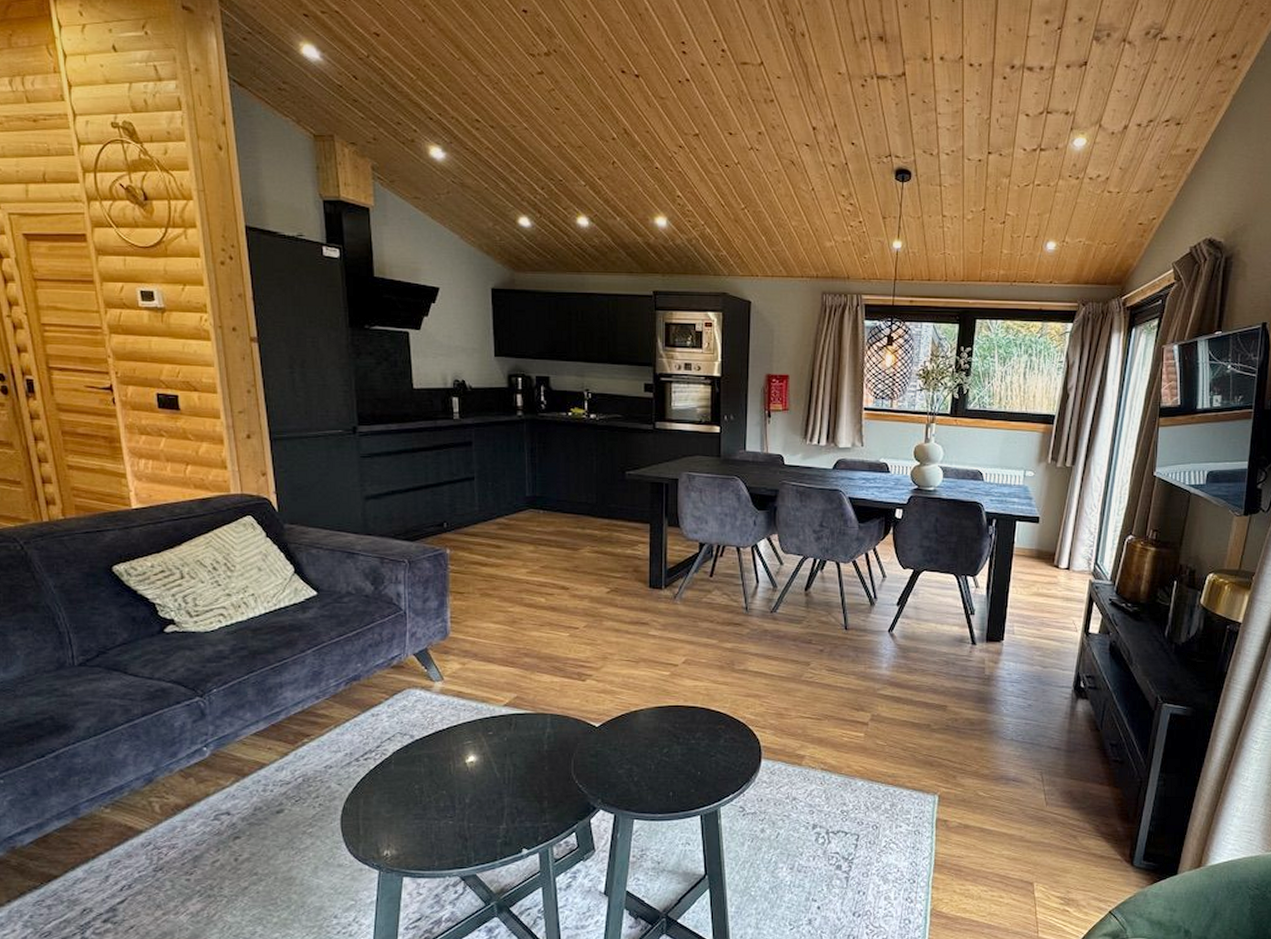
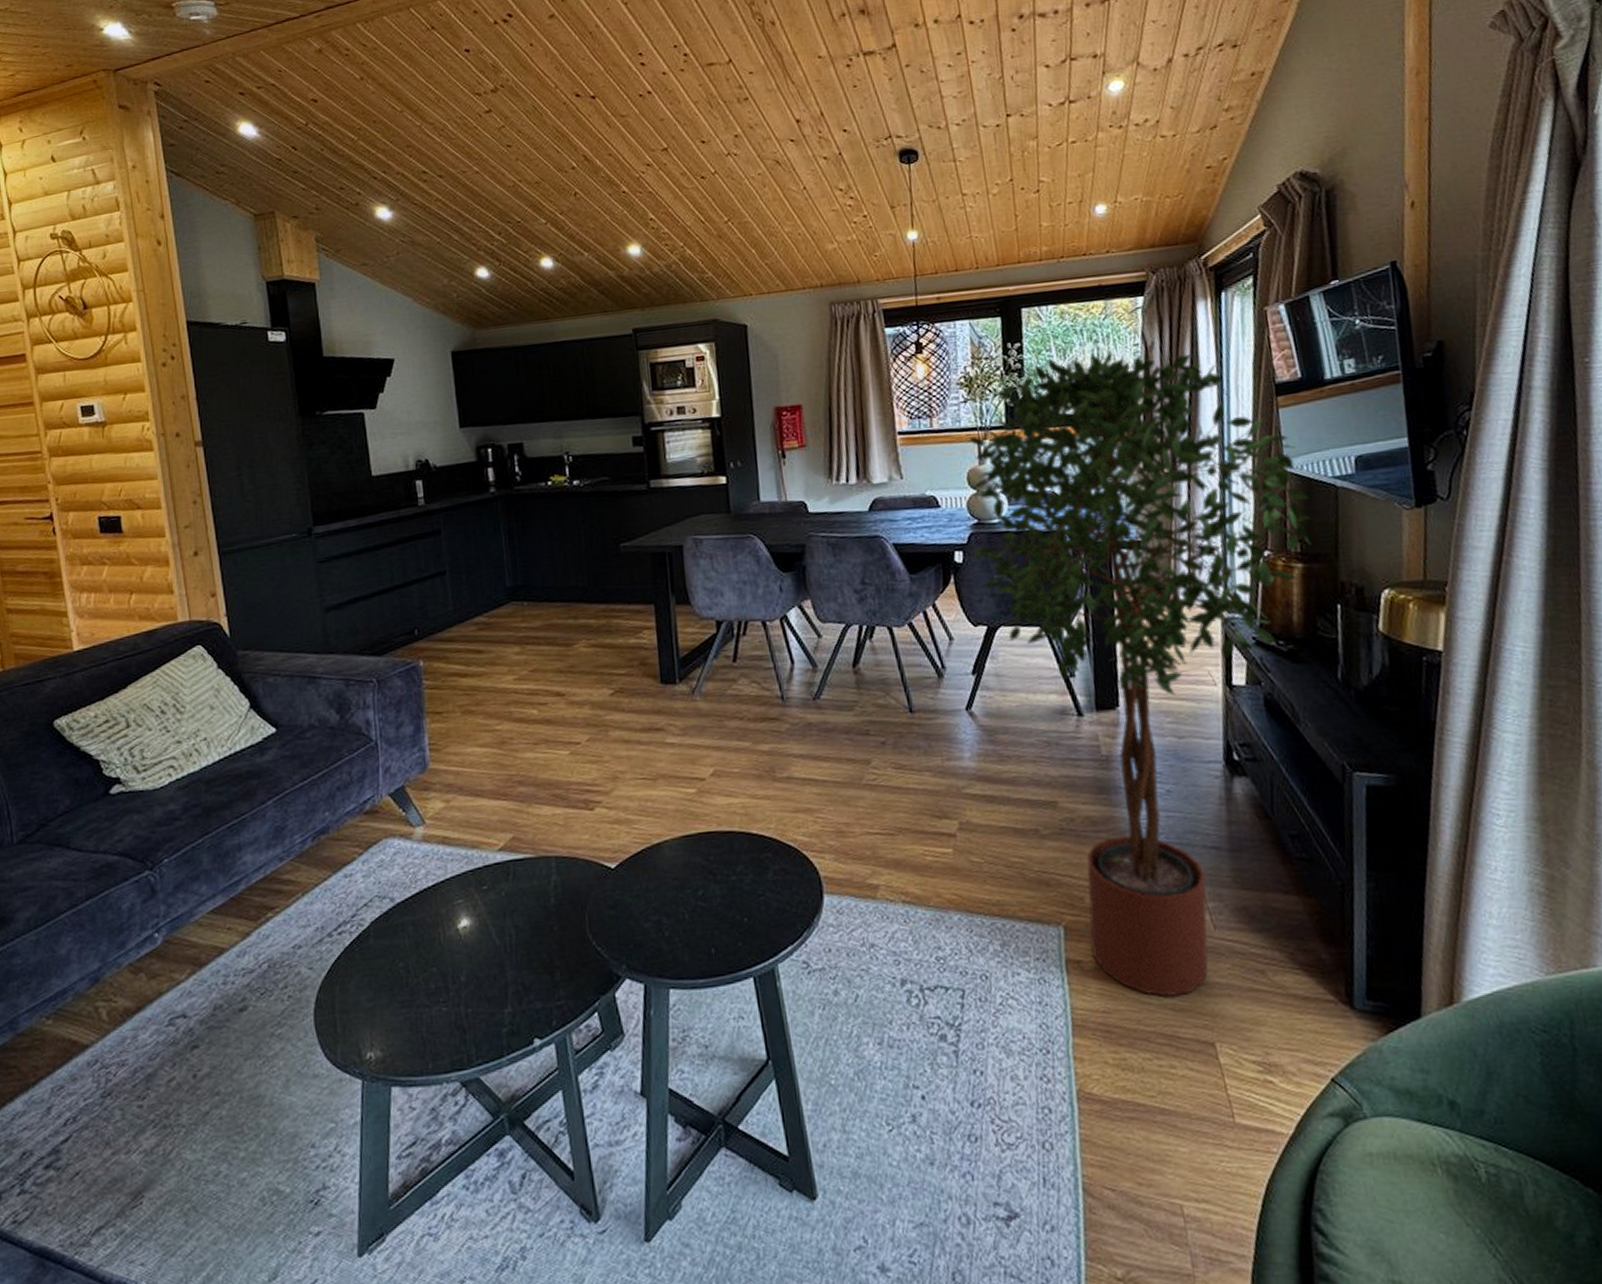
potted tree: none [906,364,1169,849] -> present [968,350,1312,997]

